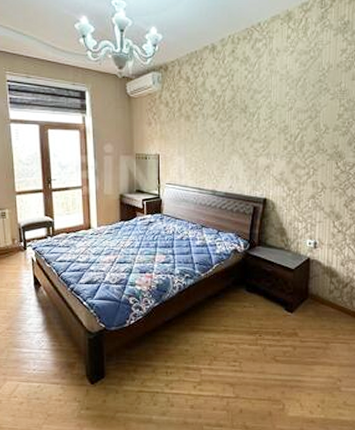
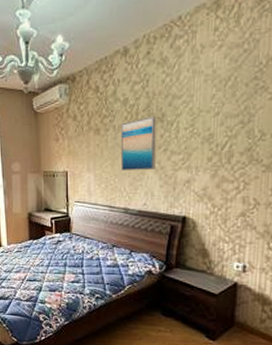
wall art: none [209,107,240,156] -> present [120,116,156,172]

